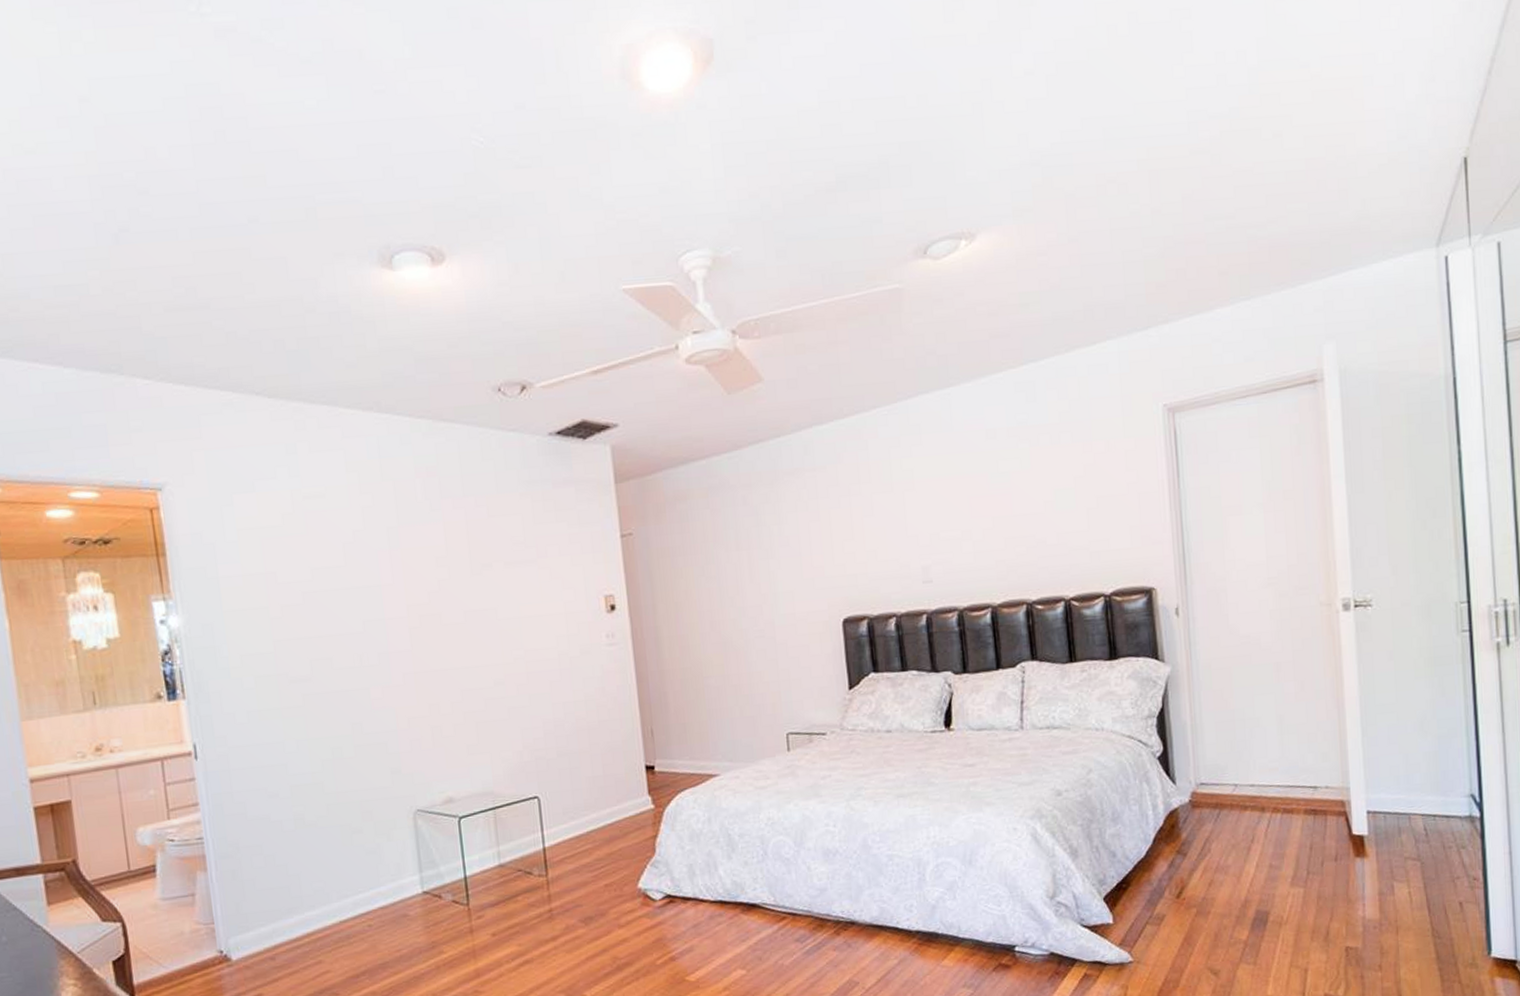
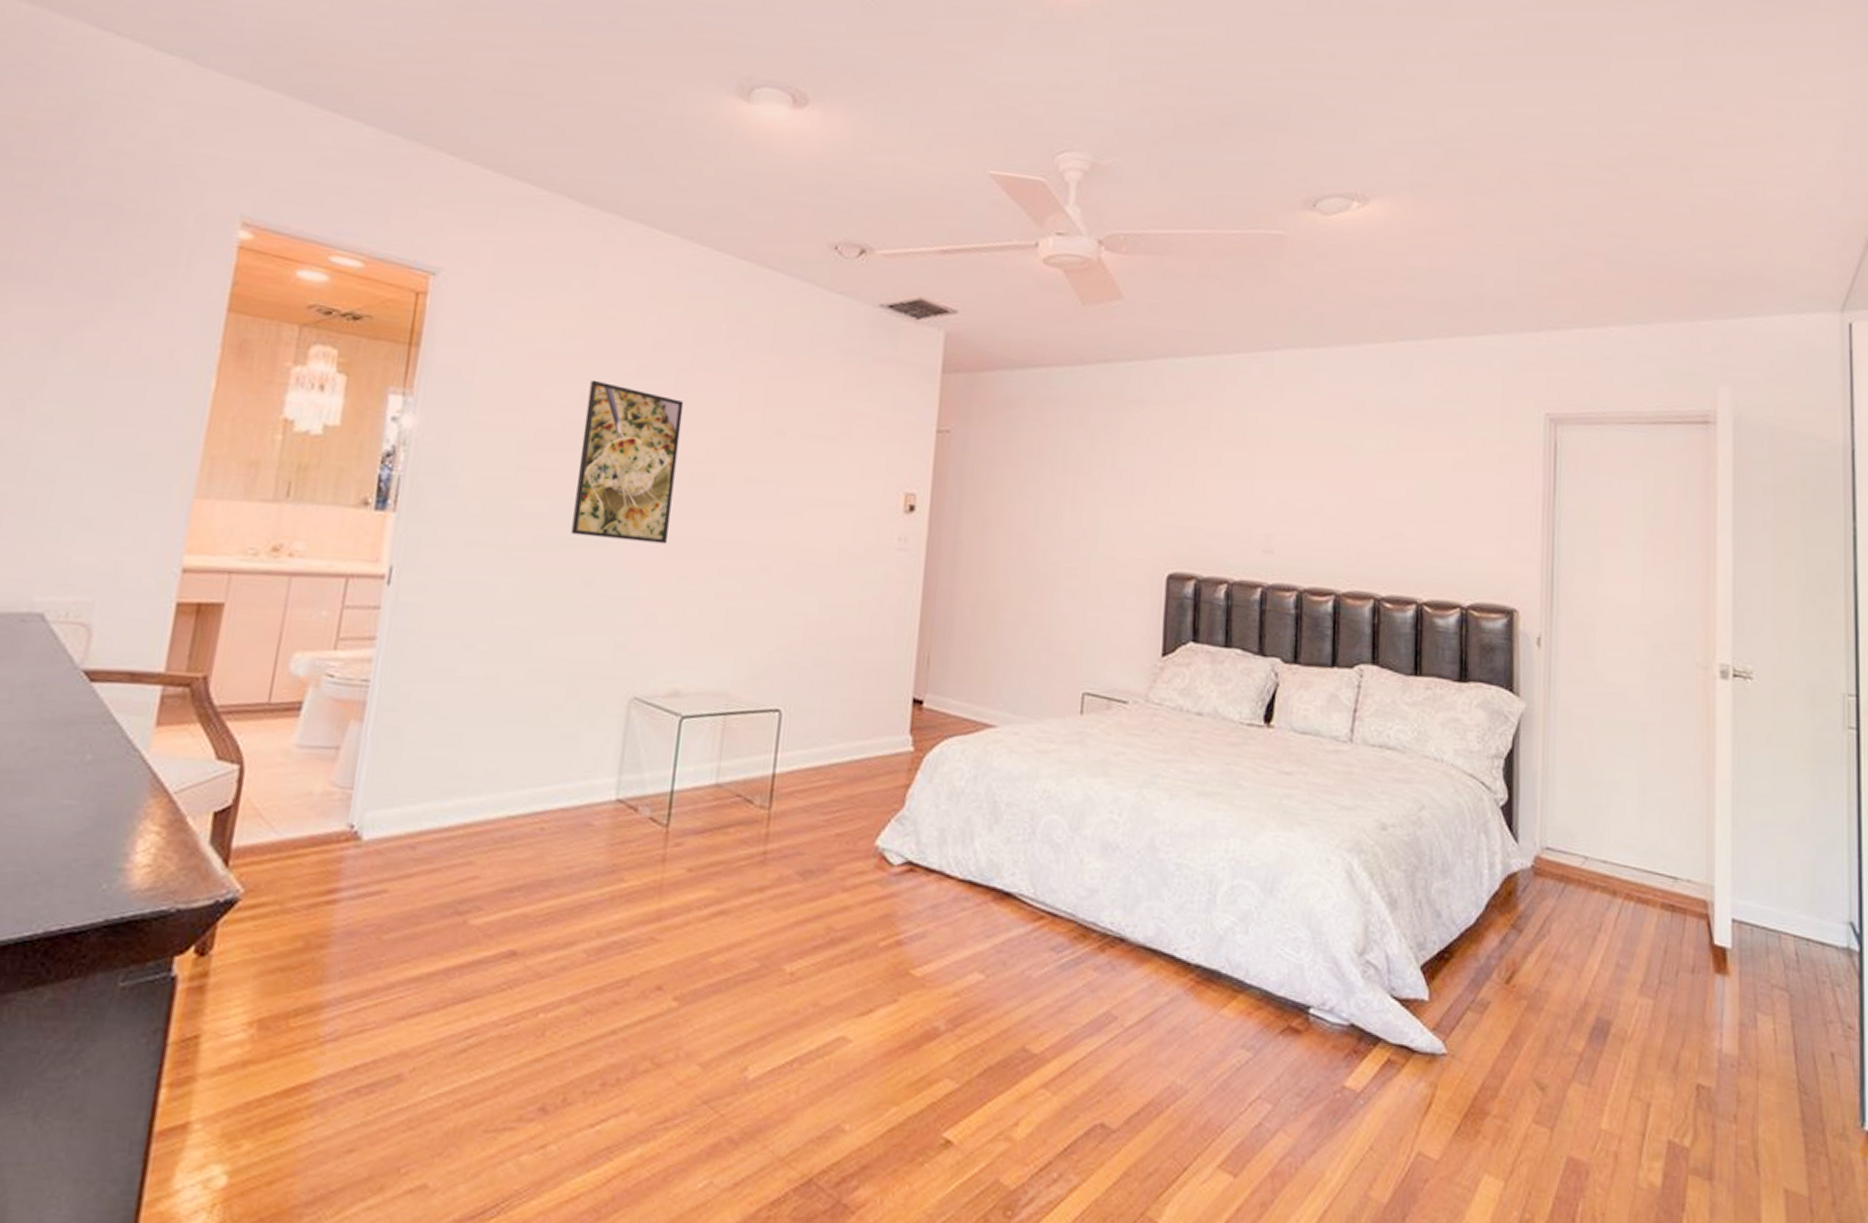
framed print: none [316,553,414,688] -> present [571,379,684,544]

